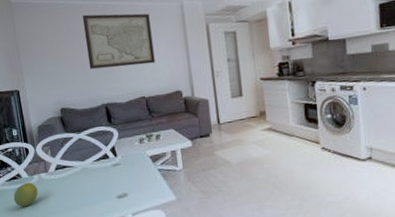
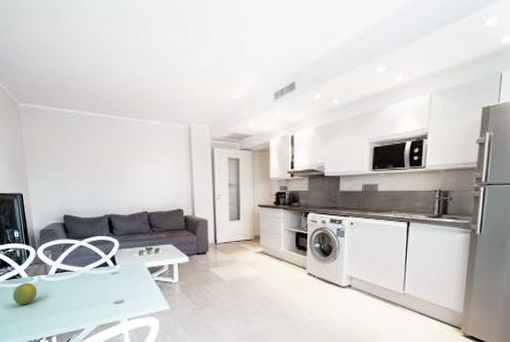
wall art: present [82,13,156,69] -> none [90,126,160,181]

